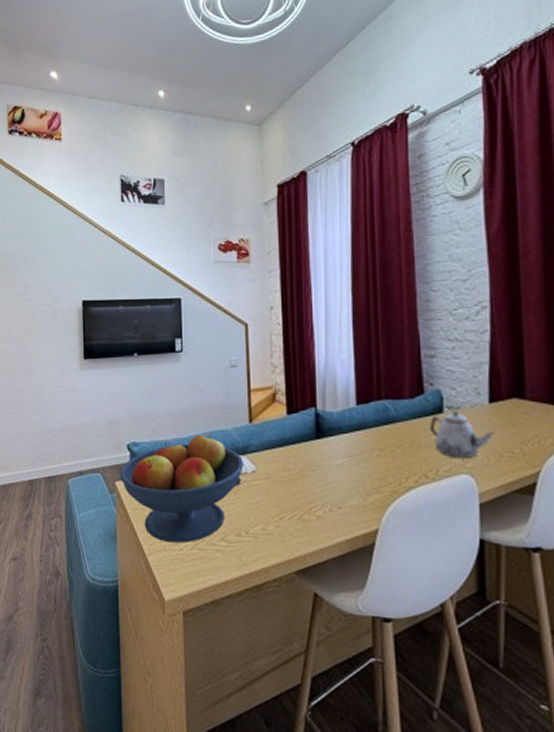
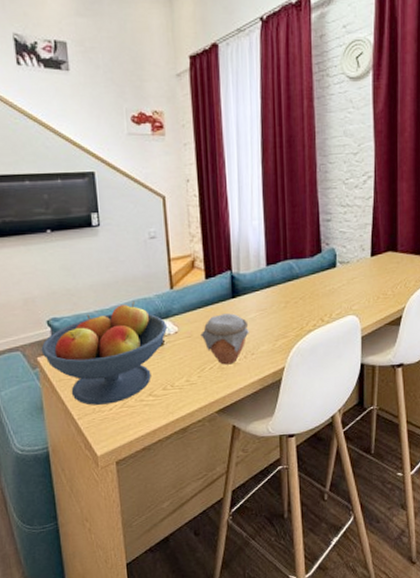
jar: none [280,456,335,517] -> present [200,313,249,365]
teapot: present [429,410,494,458] -> none [325,264,373,303]

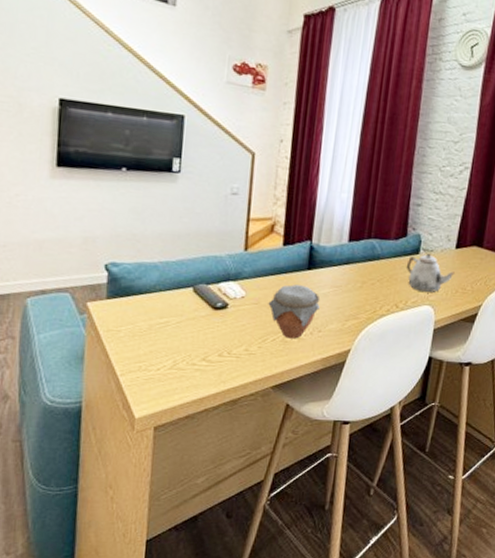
fruit bowl: present [41,302,168,405] -> none [93,258,235,364]
teapot: none [325,264,373,303] -> present [406,252,455,292]

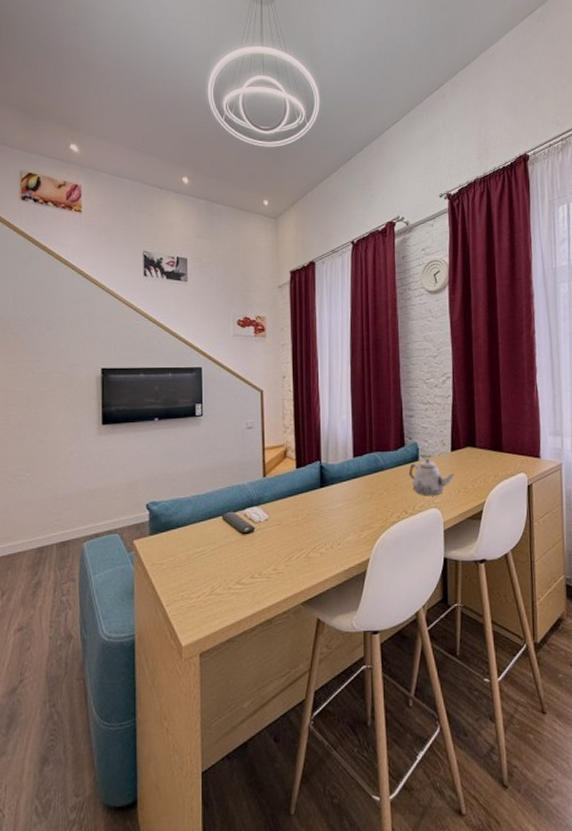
jar: present [268,284,321,339] -> none [289,503,336,554]

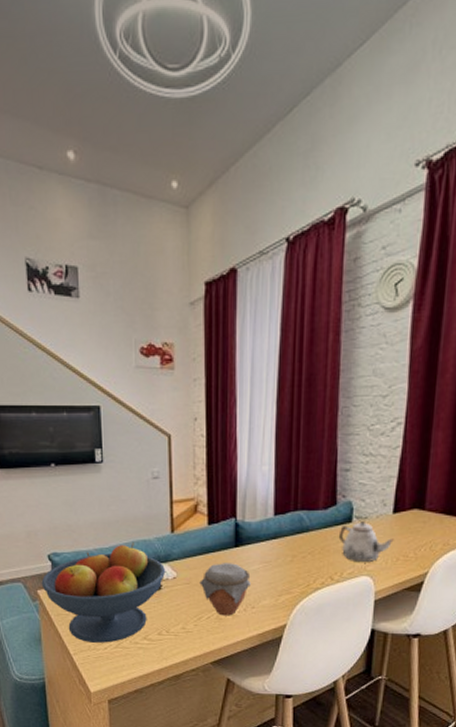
fruit bowl: none [138,488,259,592] -> present [41,543,166,643]
jar: none [289,503,336,554] -> present [199,563,251,616]

